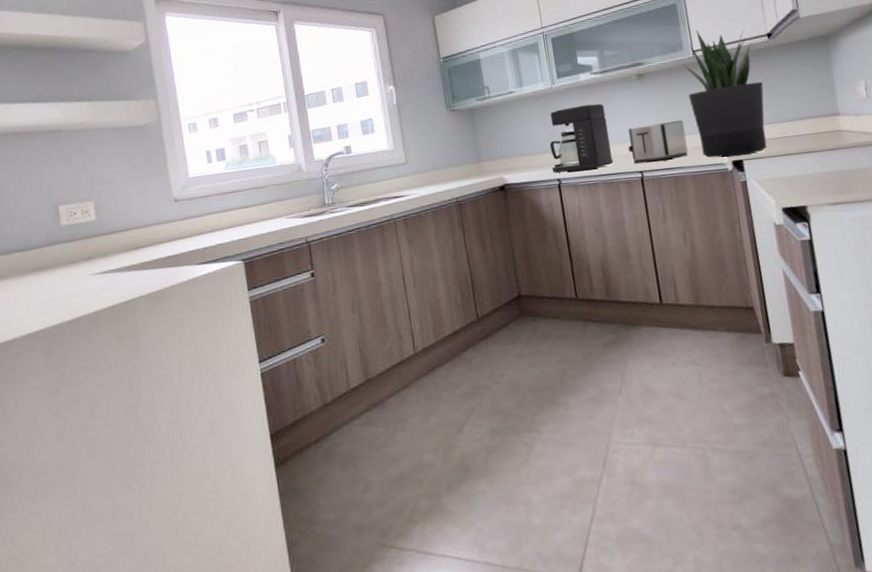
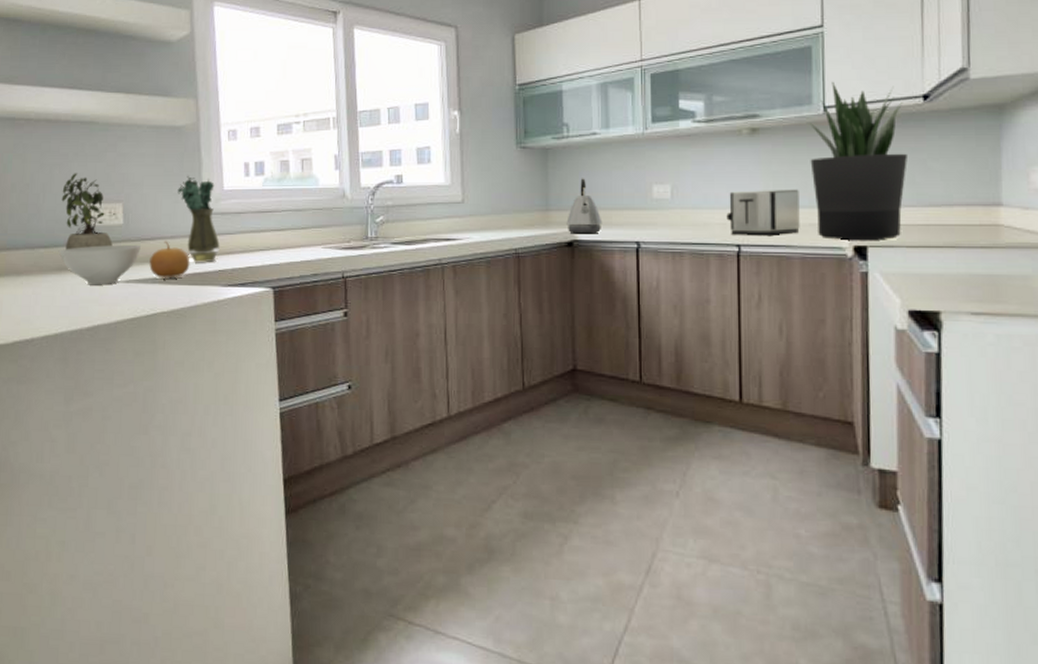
potted plant: none [33,178,87,251] -> present [61,173,113,250]
bowl: none [34,237,114,281] -> present [58,244,141,285]
fruit: none [123,230,163,266] -> present [148,241,190,279]
vase: none [145,168,190,246] -> present [177,175,220,262]
kettle: none [497,130,528,179] -> present [566,178,603,234]
coffee maker: present [549,103,614,173] -> none [631,158,706,236]

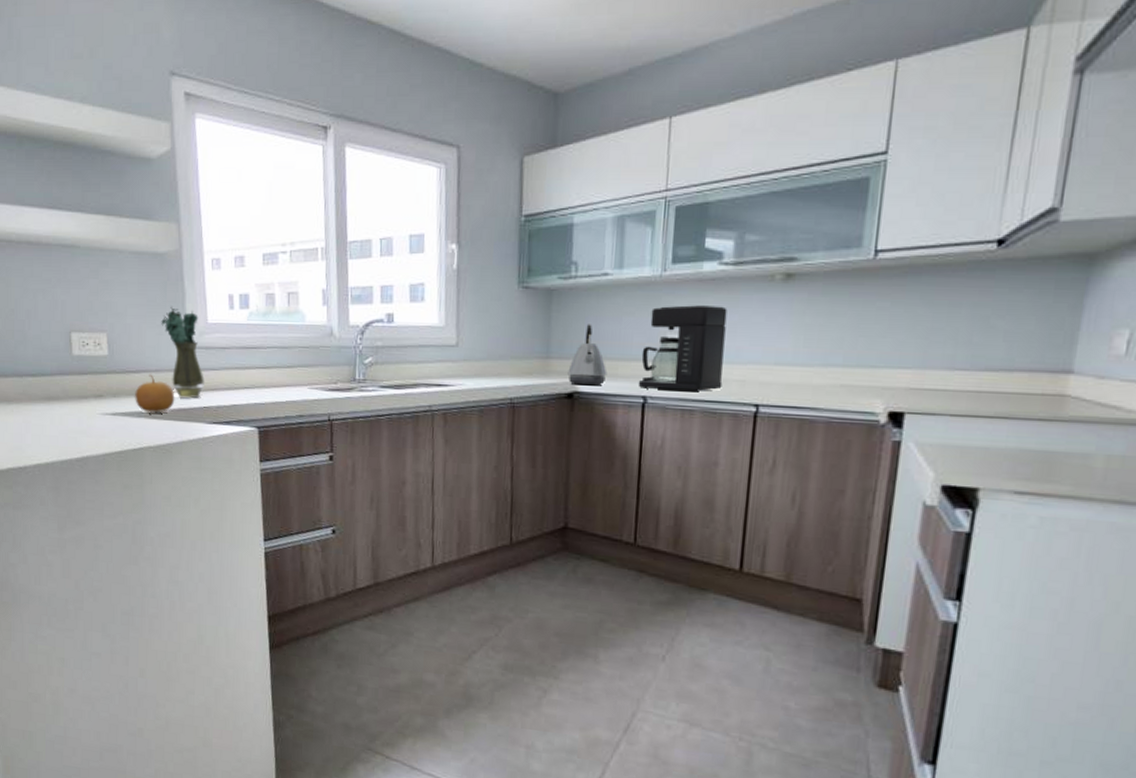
bowl: present [58,244,141,285] -> none [46,376,126,417]
potted plant: present [61,173,113,250] -> none [46,300,98,380]
coffee maker: none [631,158,706,236] -> present [637,305,727,392]
toaster: present [726,189,800,237] -> none [746,344,833,397]
planter: present [809,81,907,240] -> none [849,220,973,407]

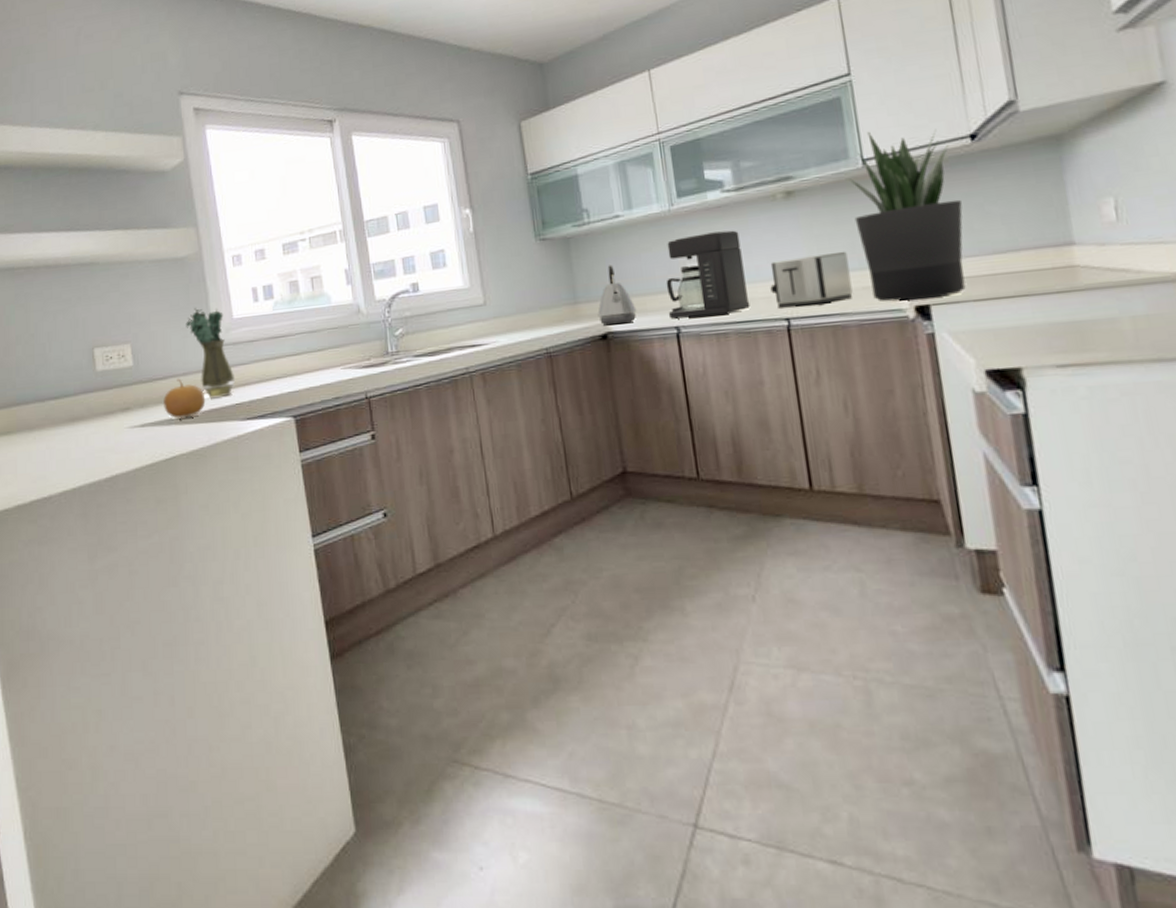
toaster: none [746,344,833,397] -> present [770,251,853,310]
planter: none [849,220,973,407] -> present [848,128,966,302]

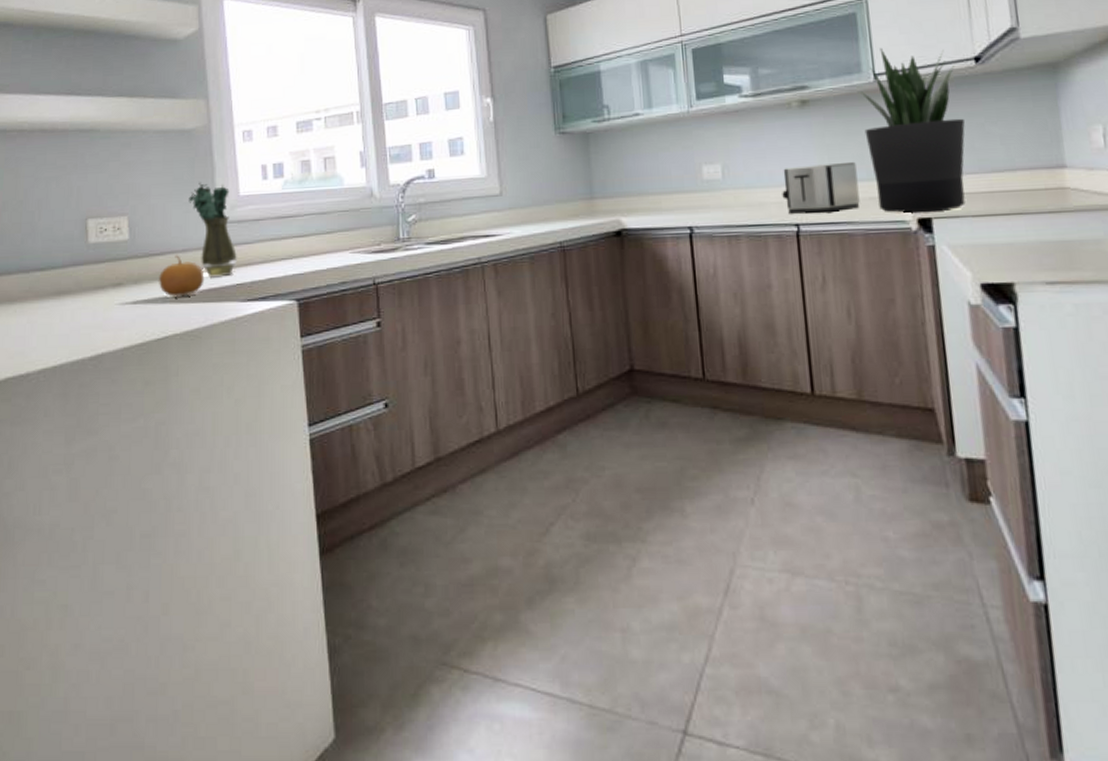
kettle: present [597,265,637,326] -> none [613,162,652,223]
coffee maker: present [666,230,751,319] -> none [681,135,762,219]

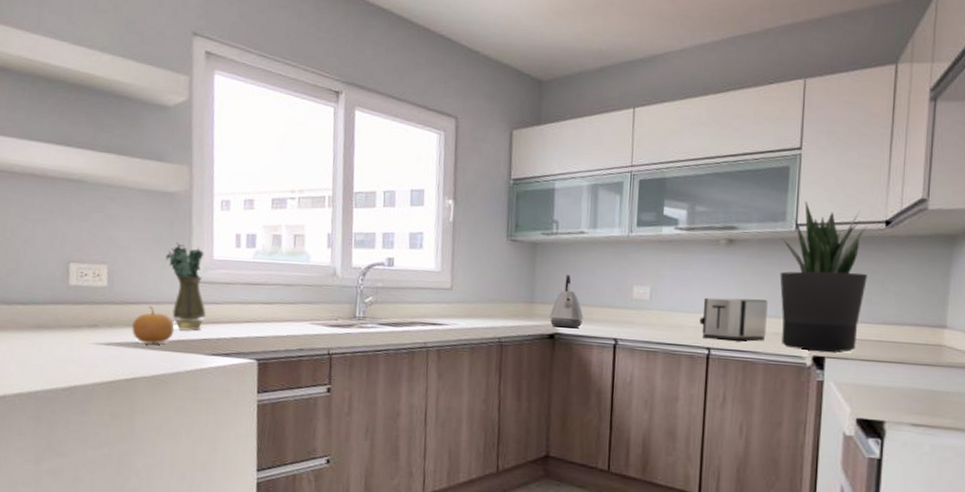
kettle: none [613,162,652,223] -> present [549,274,584,329]

